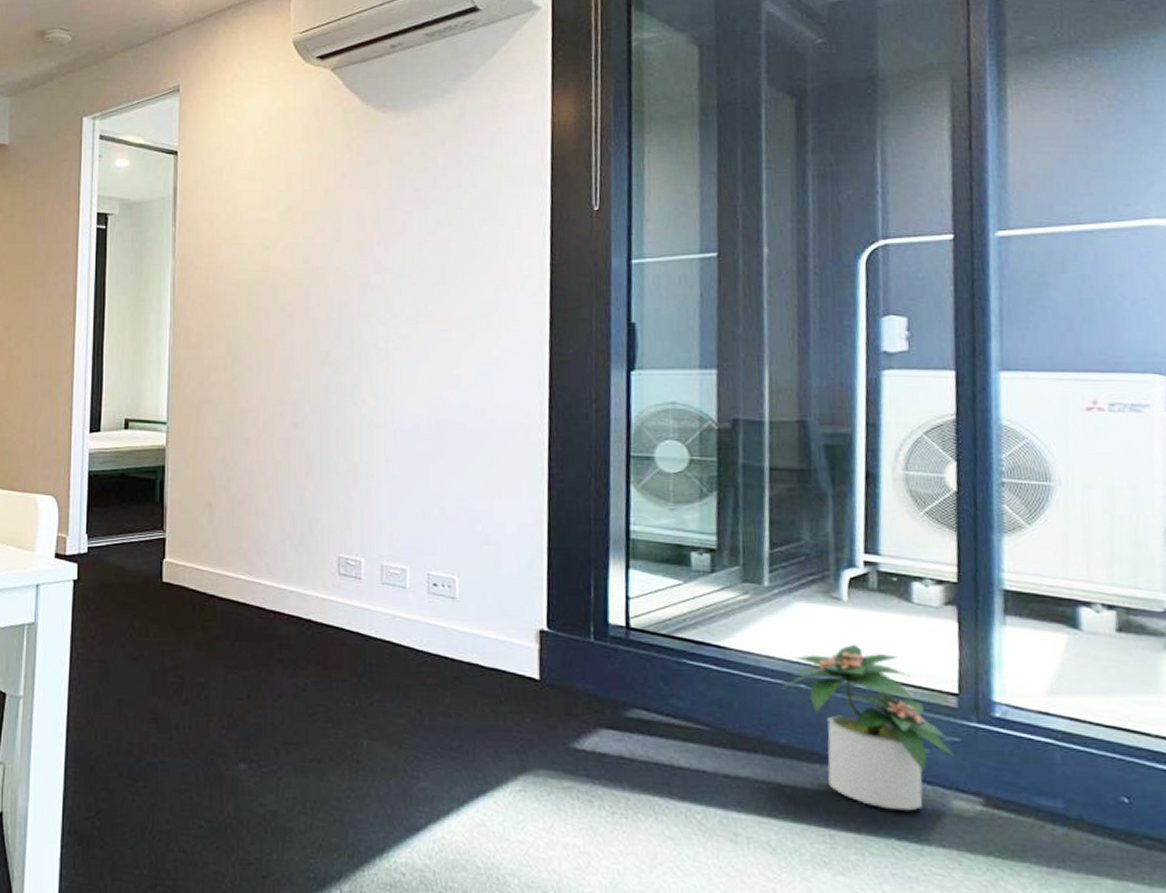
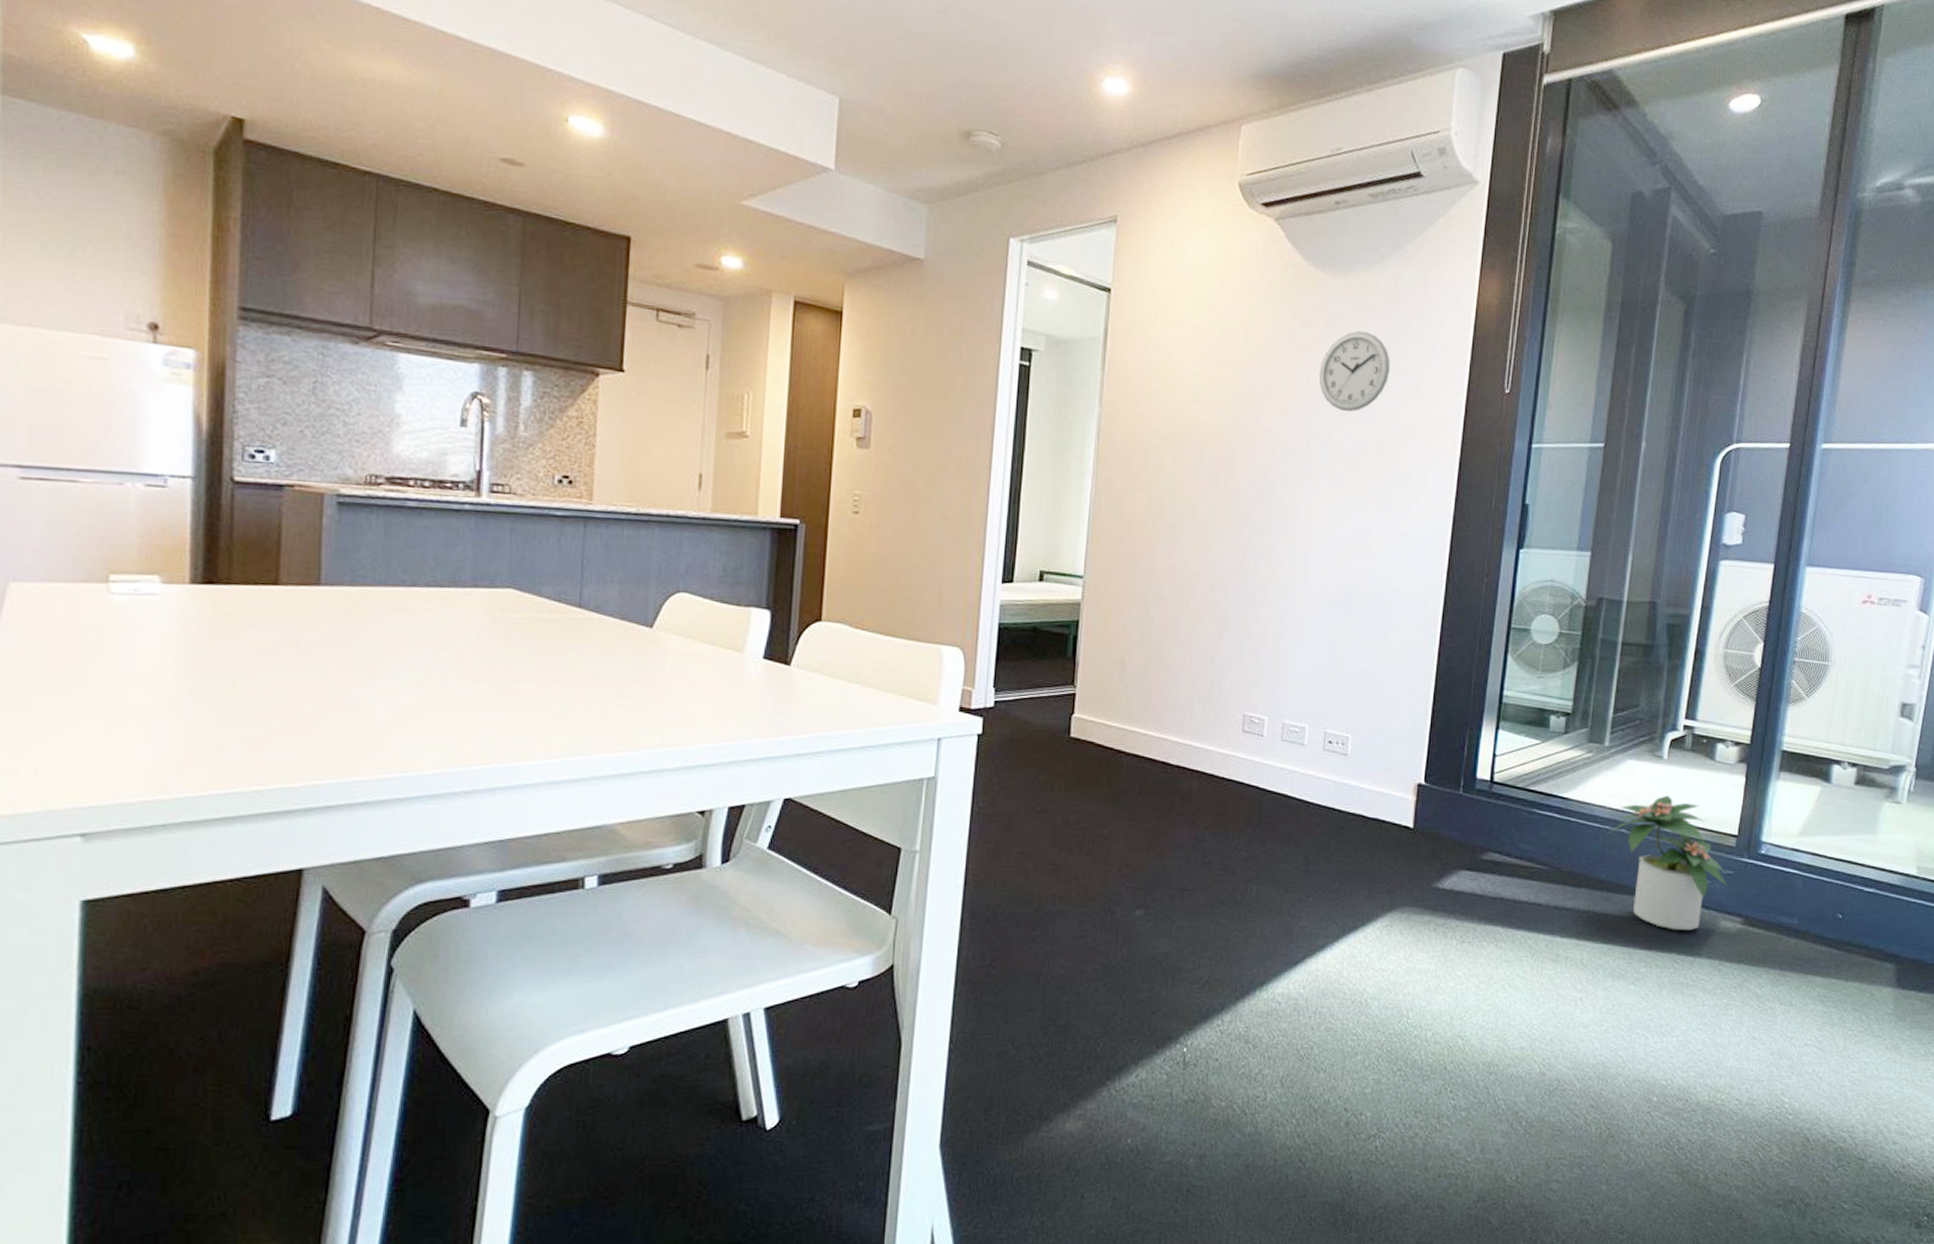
wall clock: none [388,164,464,245] -> present [1319,331,1390,412]

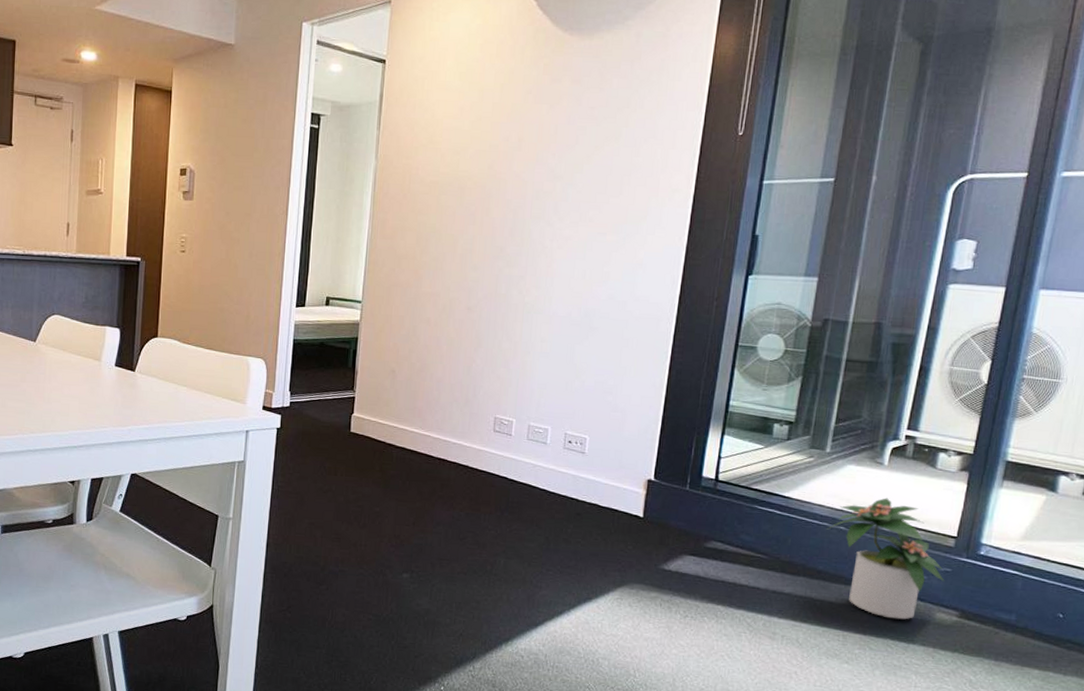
wall clock: present [1319,331,1390,412] -> none [565,85,631,158]

